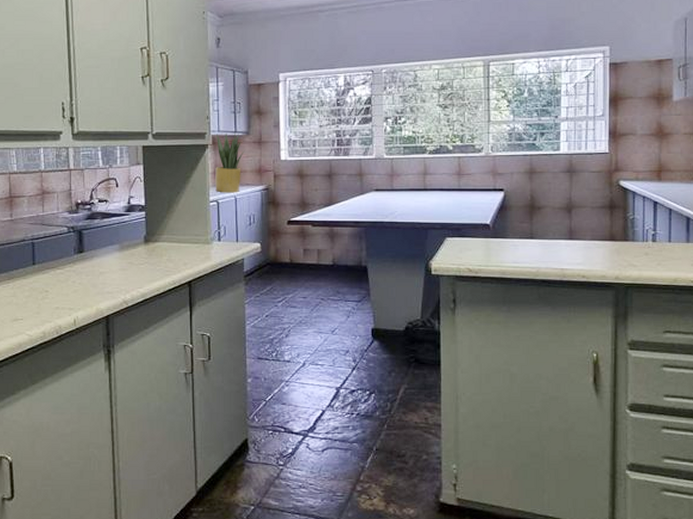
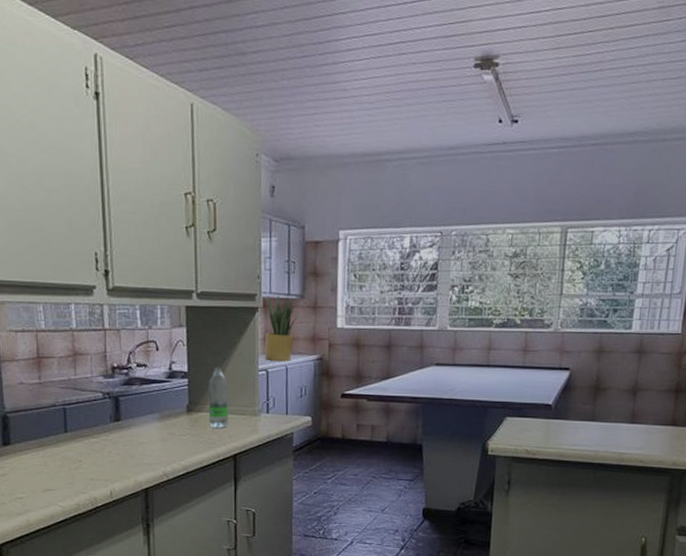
bottle: none [164,199,183,256] -> present [208,366,229,428]

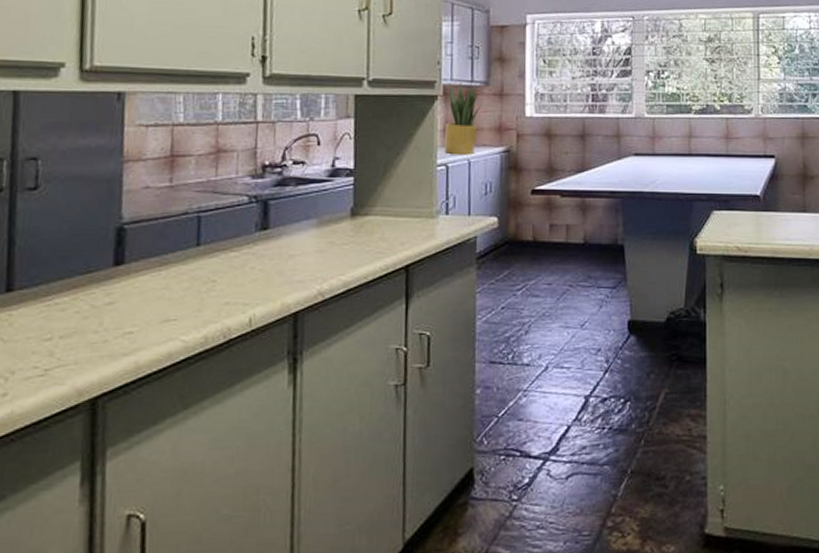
bottle: present [208,366,229,428] -> none [376,162,401,234]

